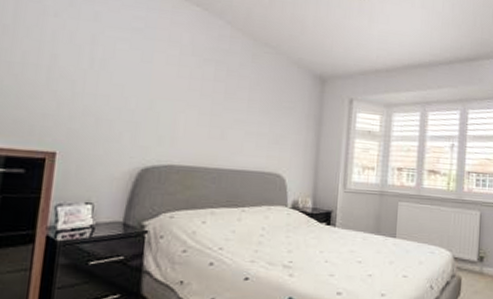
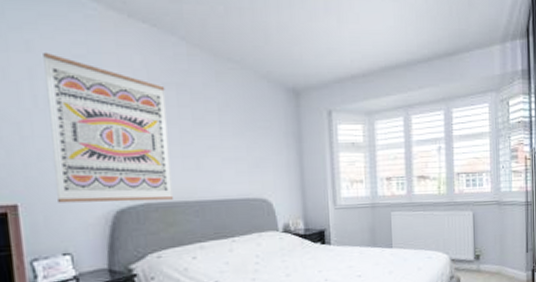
wall art: none [90,22,206,164] -> present [43,52,173,203]

